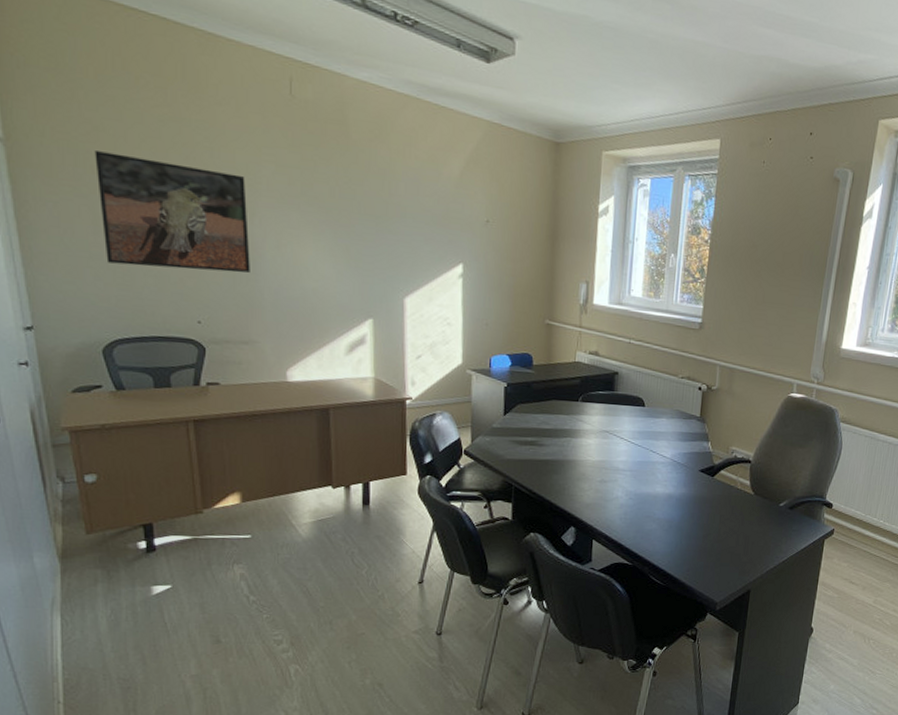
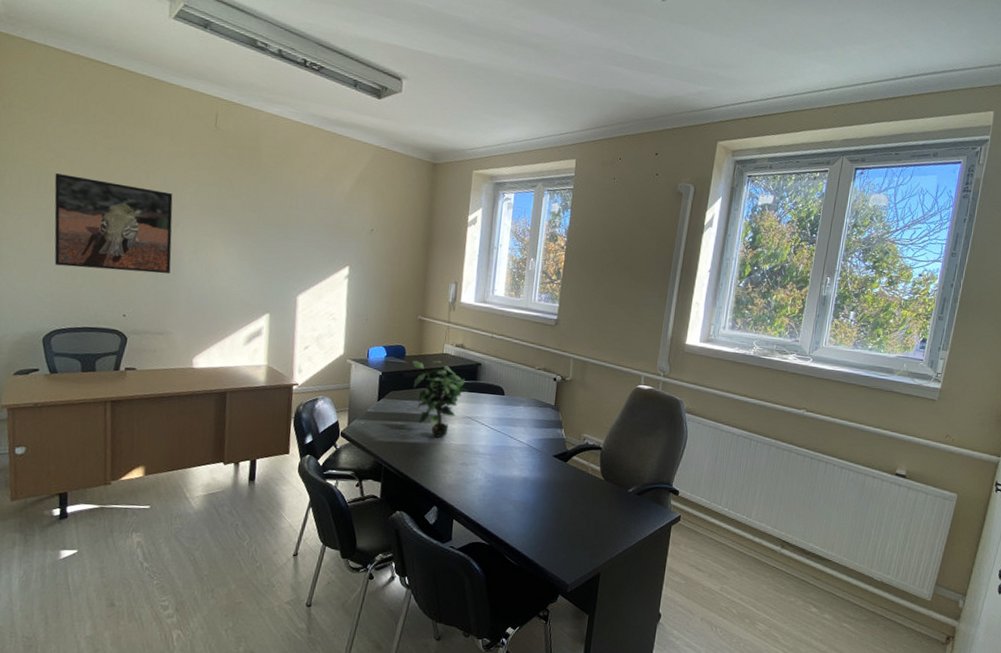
potted plant: none [540,369,606,454] -> present [412,360,469,438]

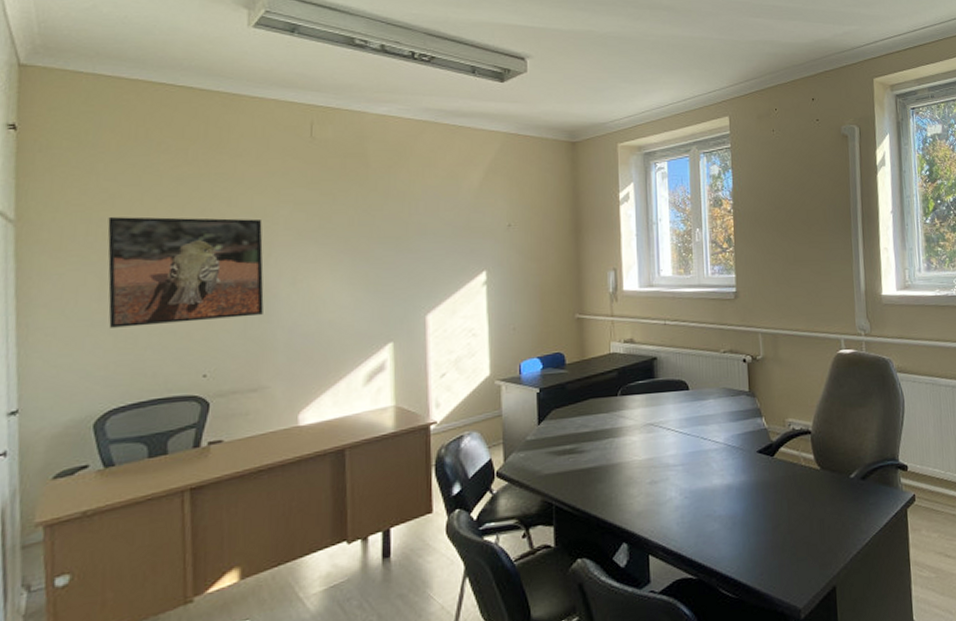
potted plant: present [412,360,469,438] -> none [574,362,647,456]

